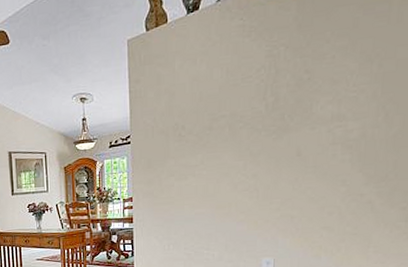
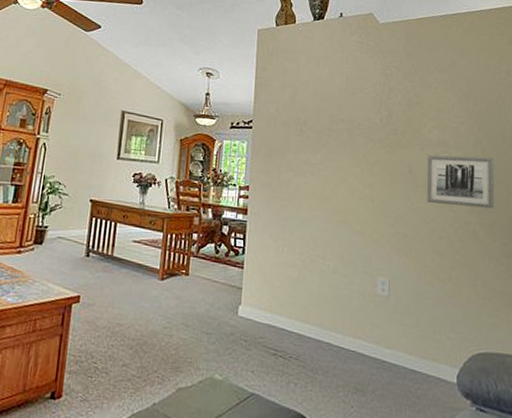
wall art: none [317,121,400,181] -> present [426,155,494,209]

